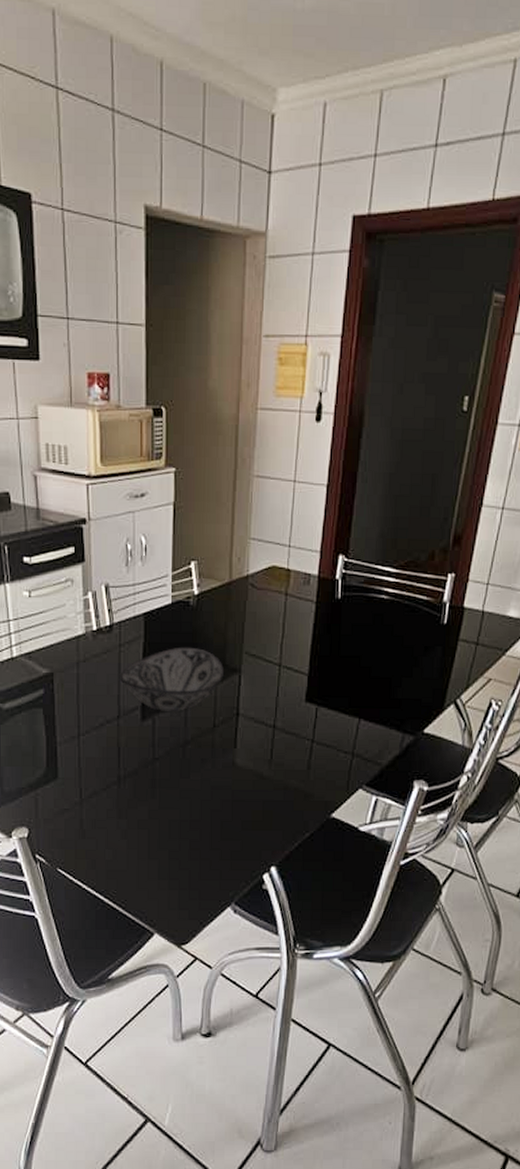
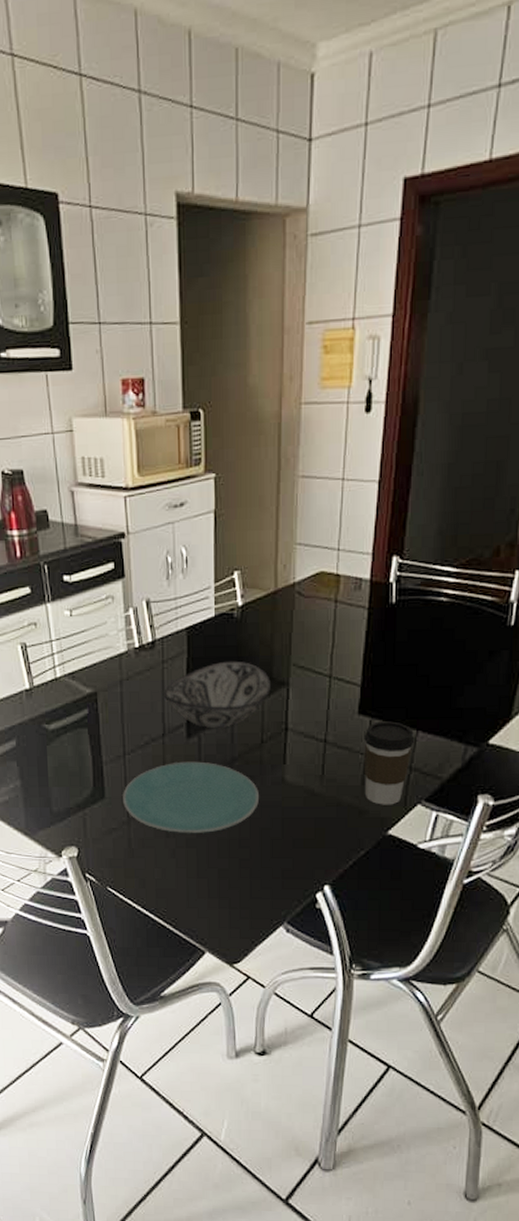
plate: none [76,743,211,814] -> present [123,761,260,833]
coffee cup: none [310,709,357,789] -> present [364,721,415,805]

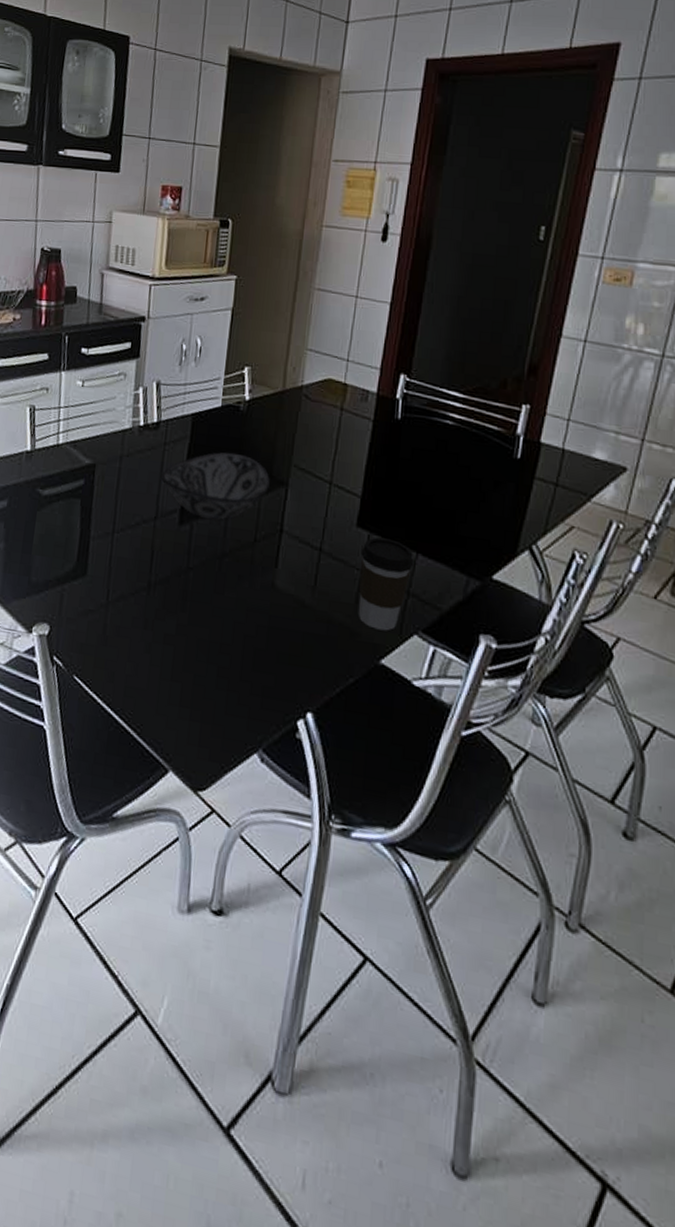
plate: present [123,761,260,833] -> none [104,548,247,631]

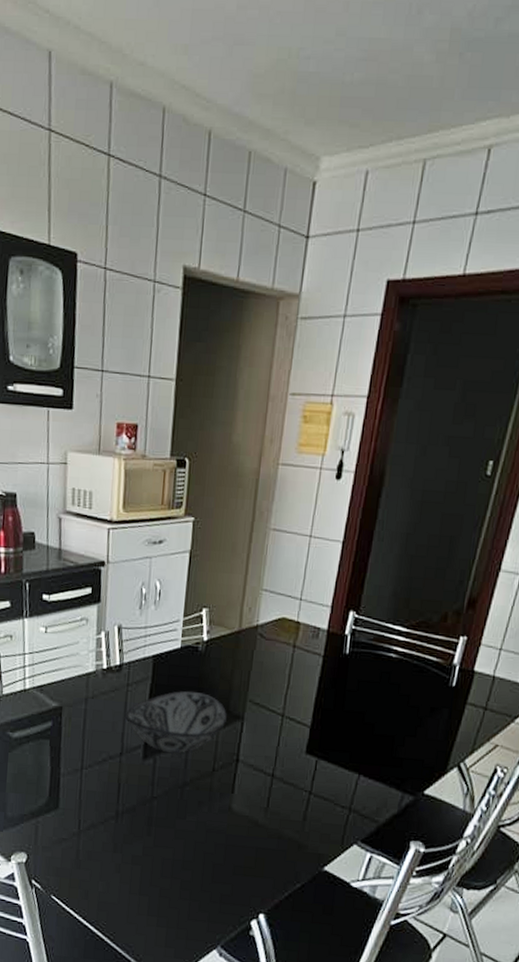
coffee cup: present [357,537,414,631] -> none [305,762,356,843]

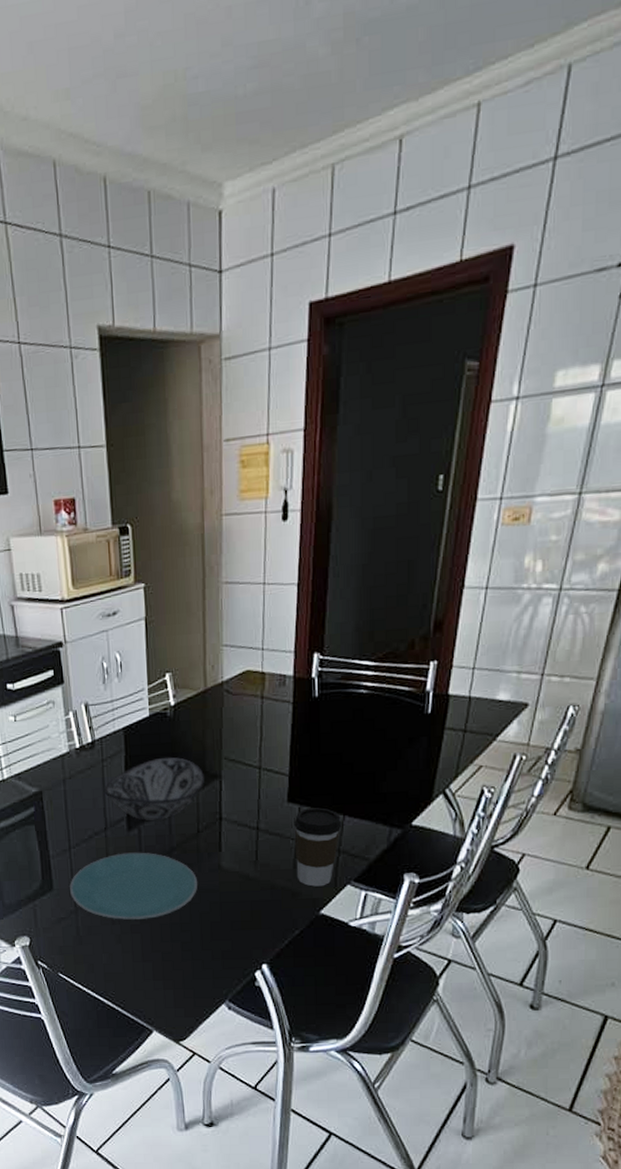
plate: none [75,781,207,852] -> present [70,852,198,920]
coffee cup: none [305,762,356,843] -> present [294,807,342,887]

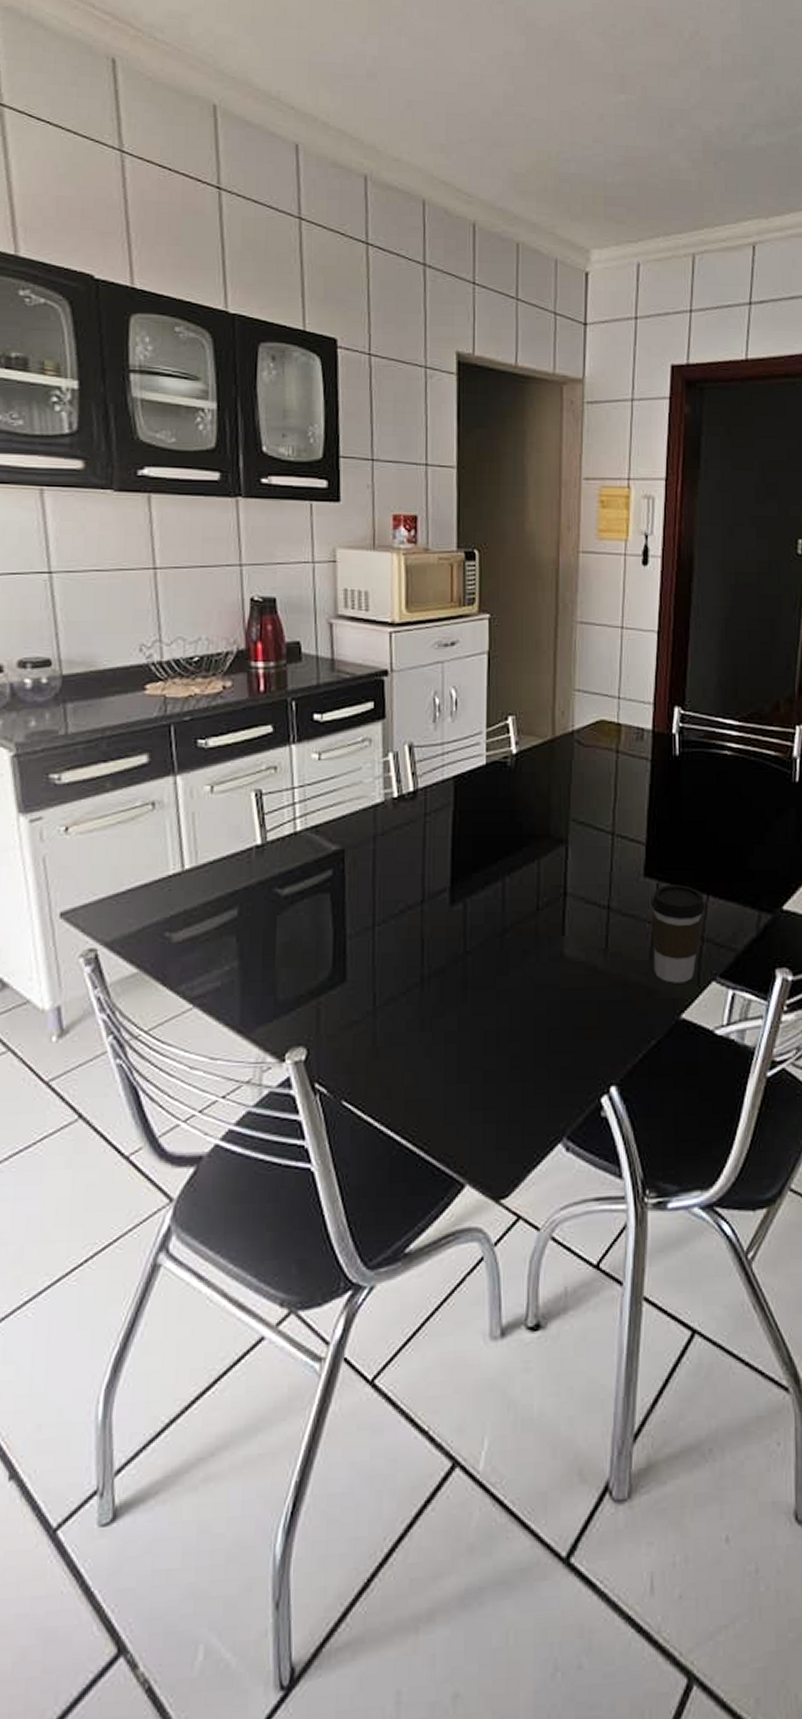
plate: present [70,852,198,920] -> none [369,933,535,1025]
decorative bowl: present [103,756,205,821] -> none [423,814,549,894]

